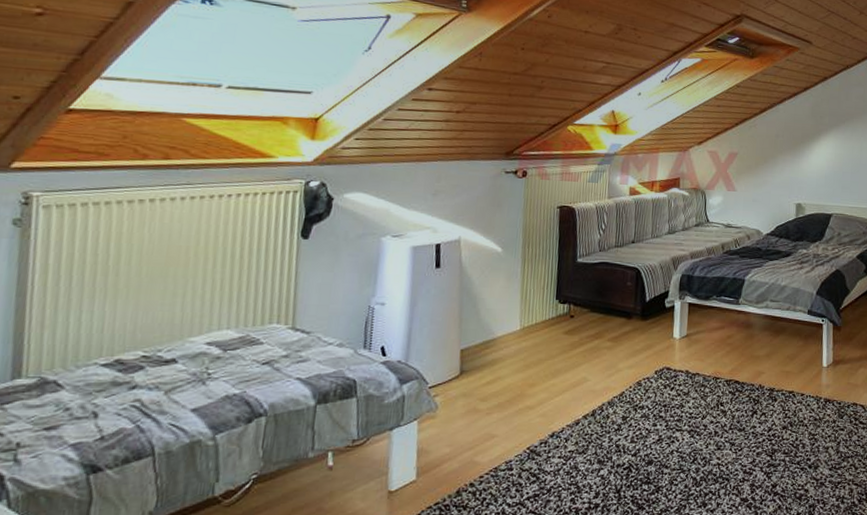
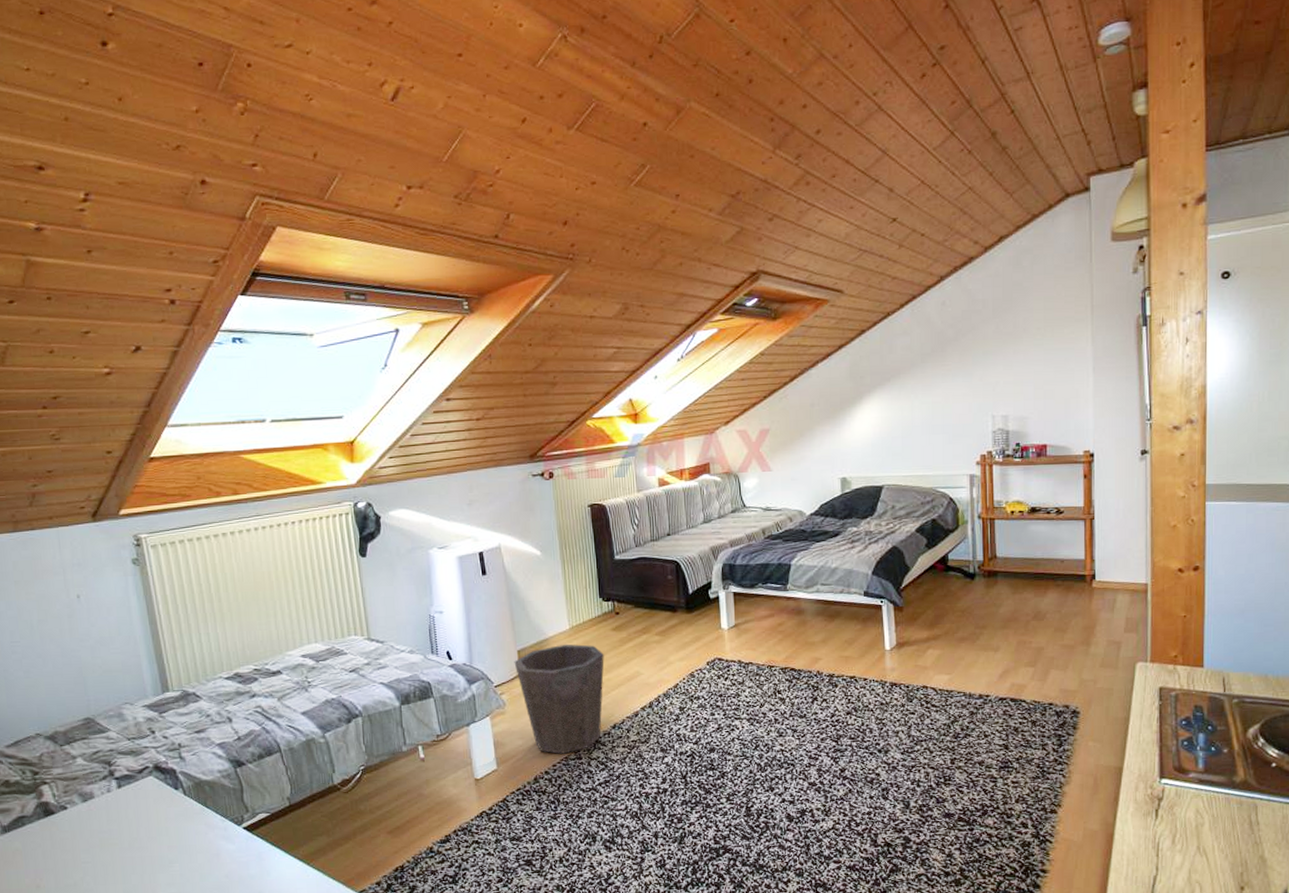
waste bin: none [454,346,553,464] -> present [514,644,604,754]

